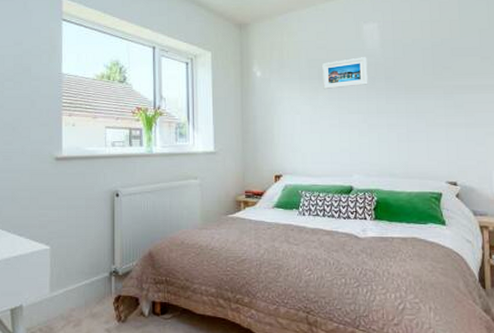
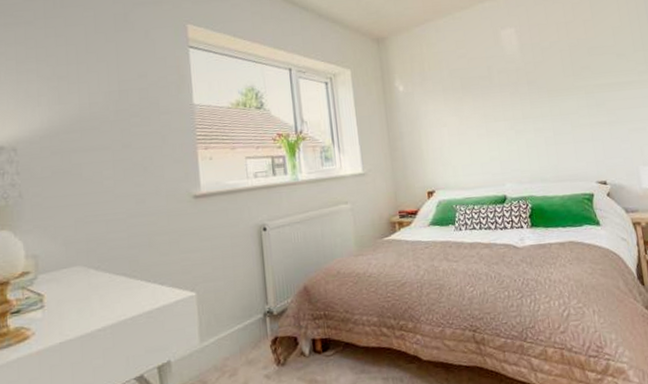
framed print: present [322,57,368,90] -> none [464,63,511,100]

